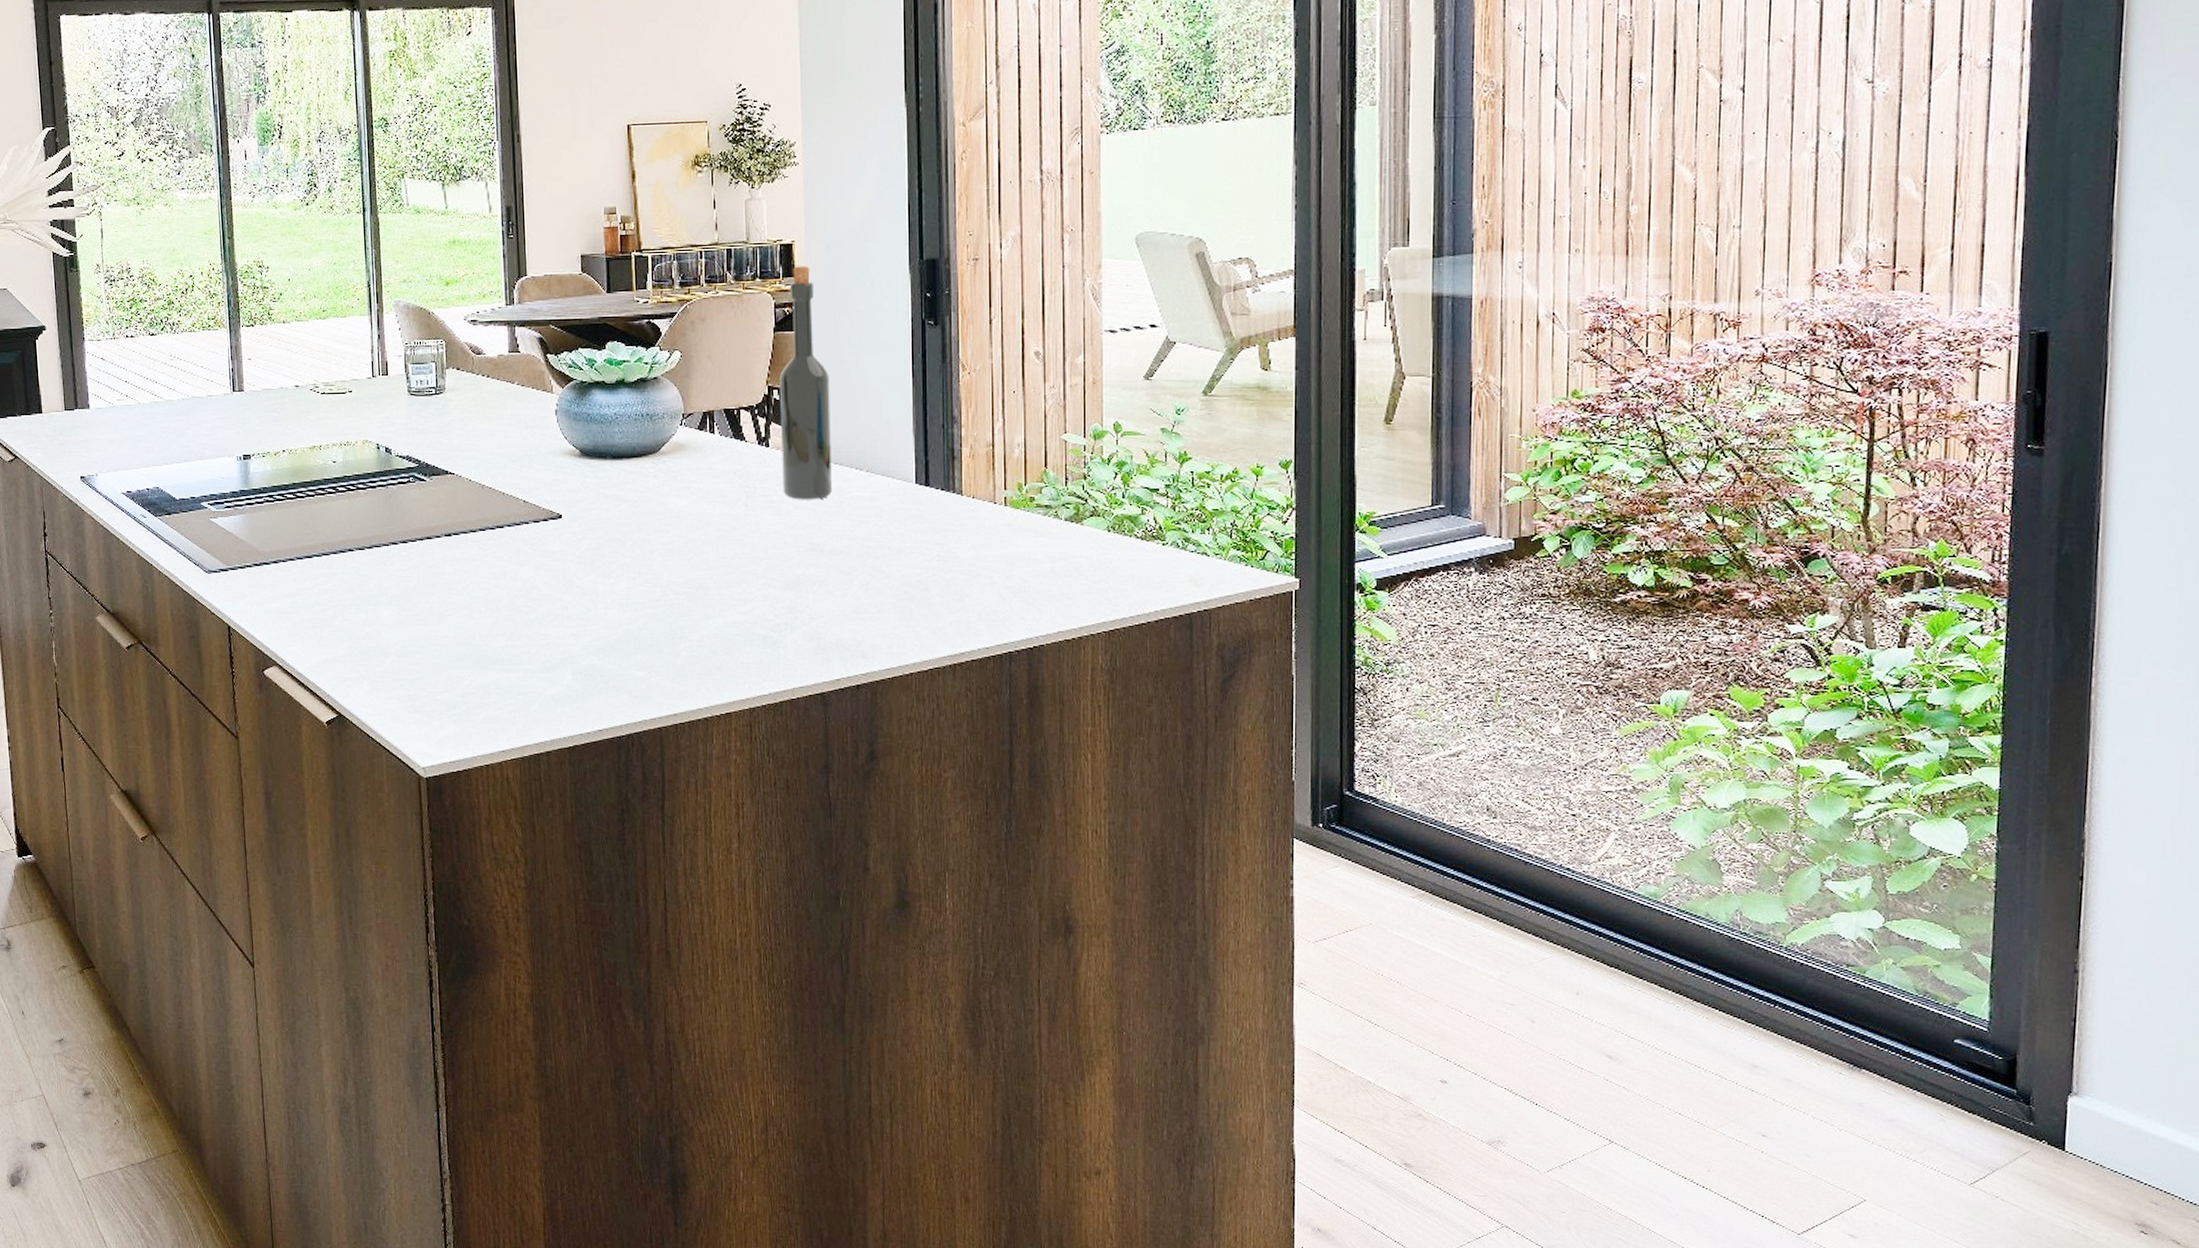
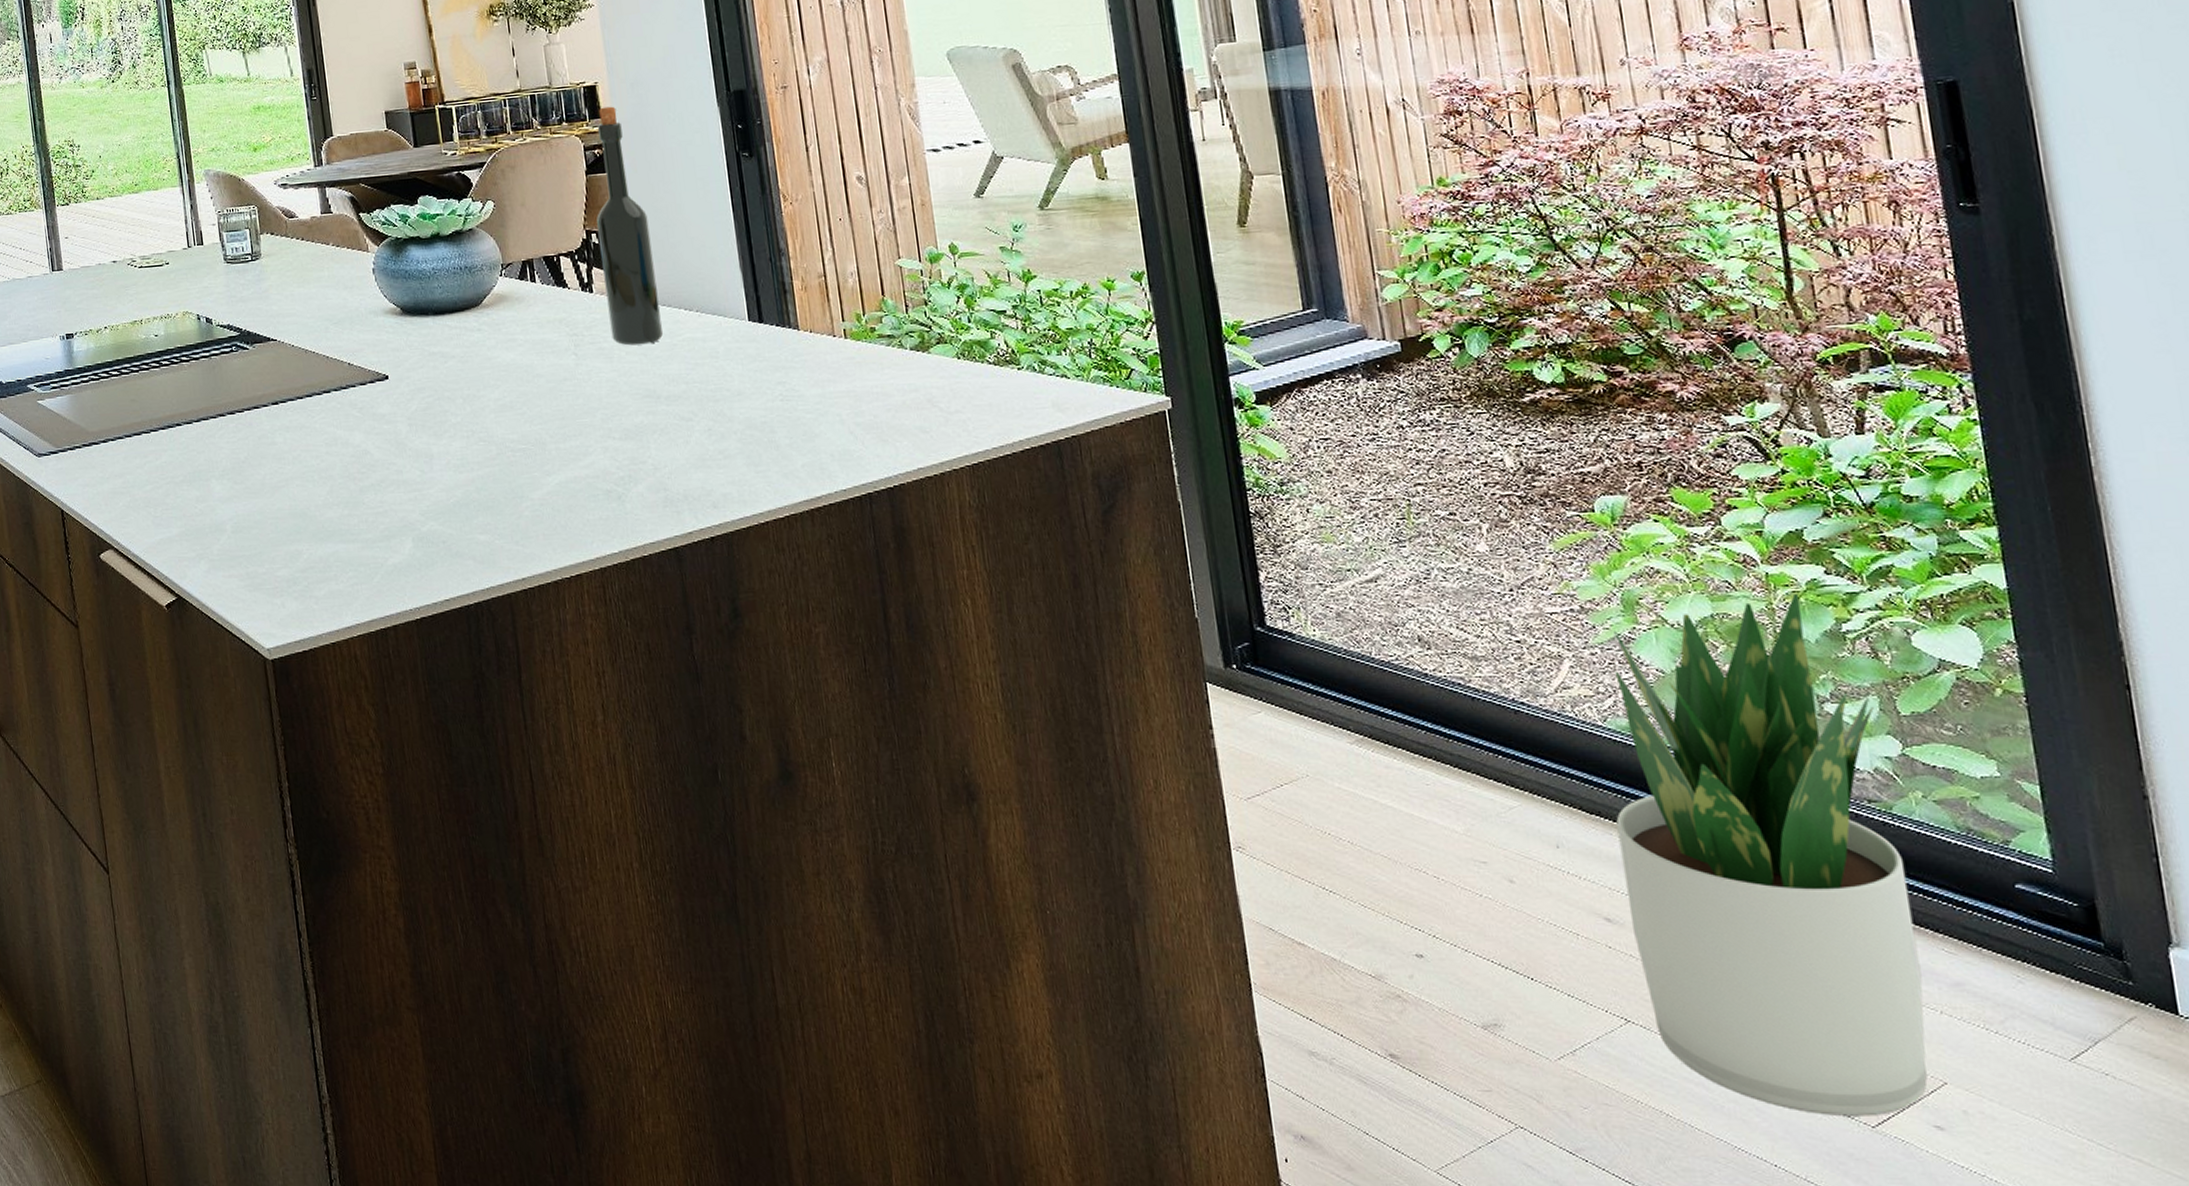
planter: none [1628,785,1867,1225] -> present [1614,594,1928,1116]

